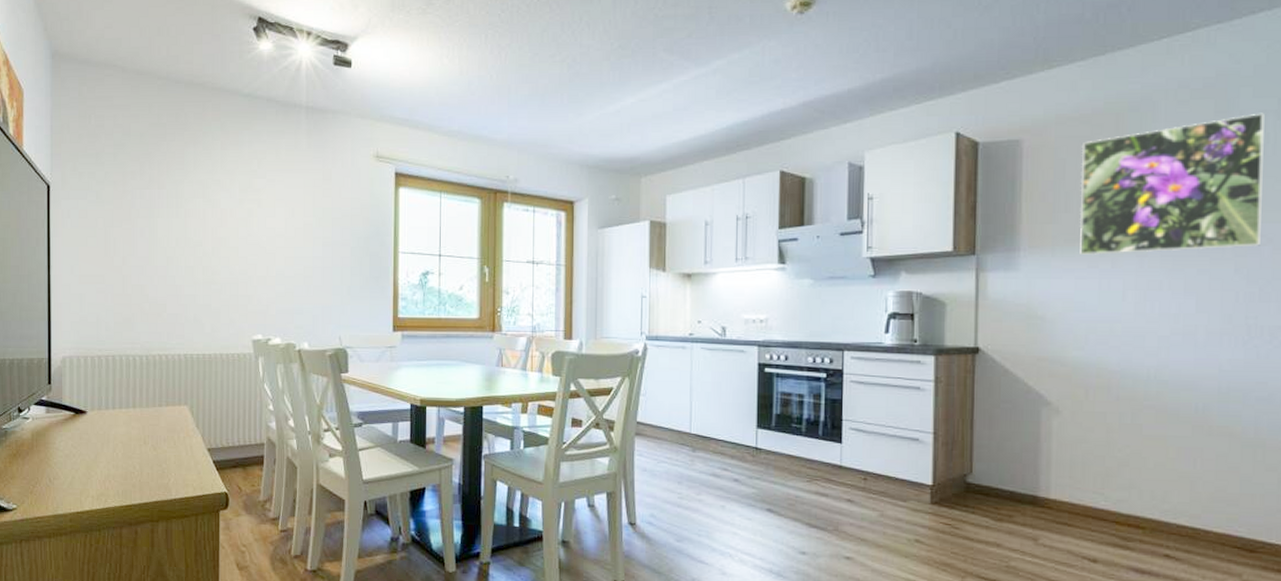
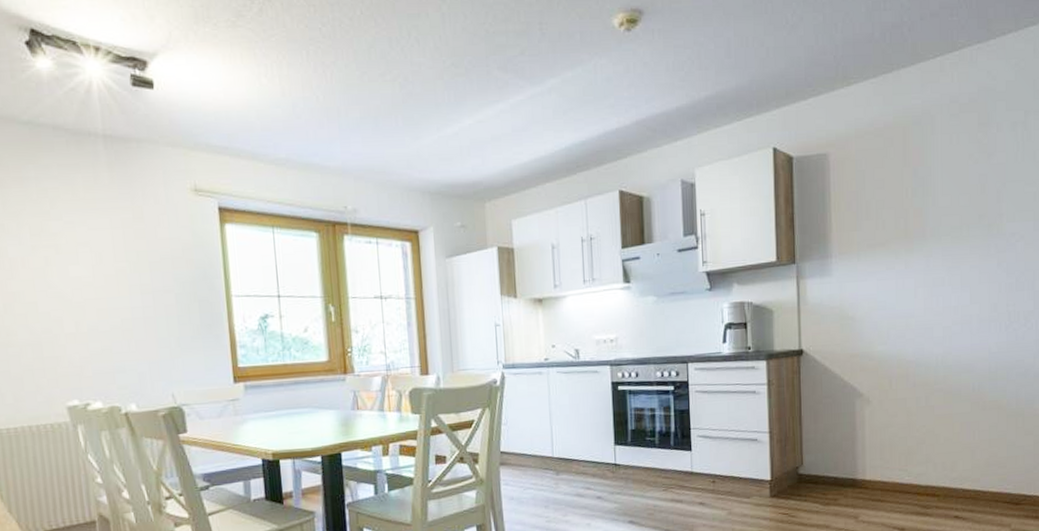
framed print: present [1079,112,1265,255] -> none [877,124,1015,258]

